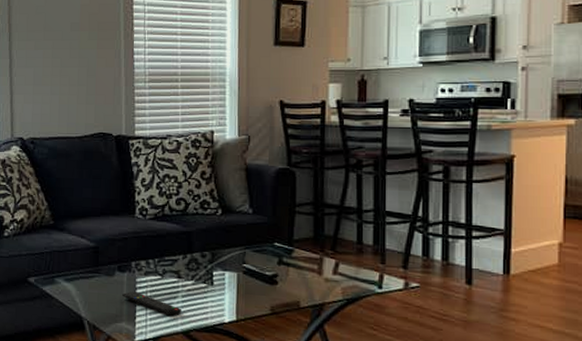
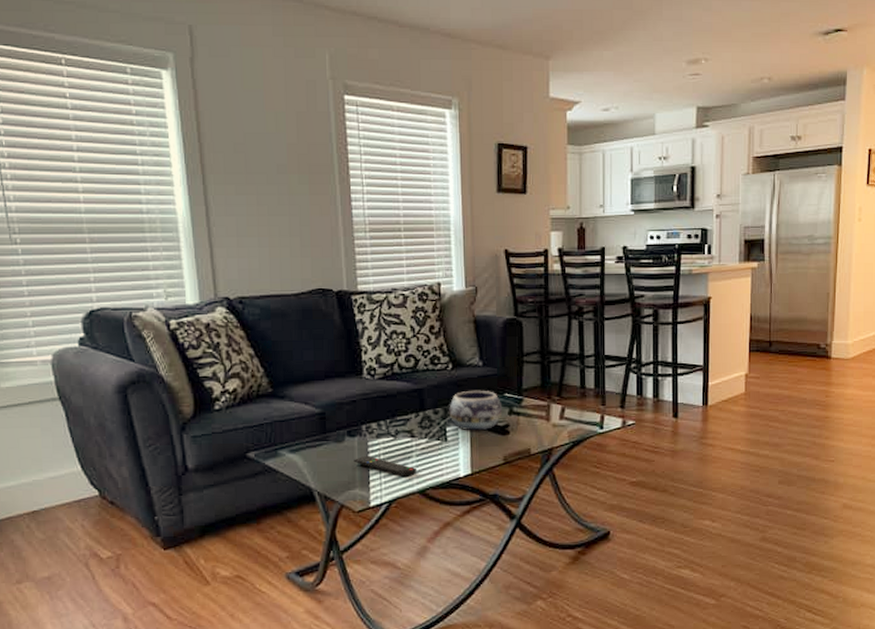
decorative bowl: none [216,237,272,278] -> present [449,390,503,431]

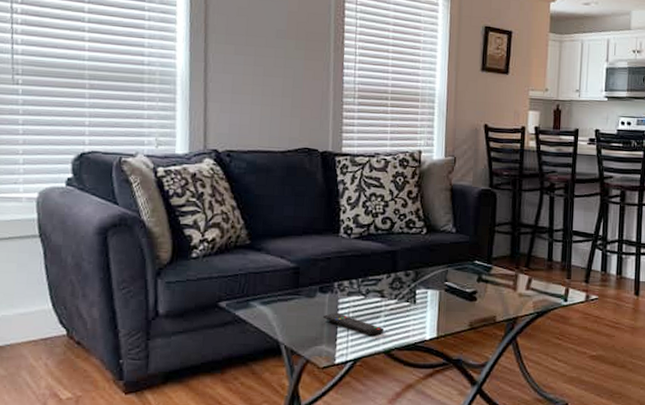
decorative bowl: present [449,390,503,431] -> none [420,255,472,296]

